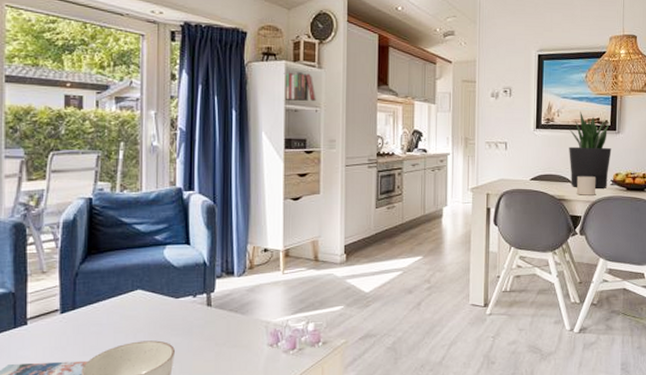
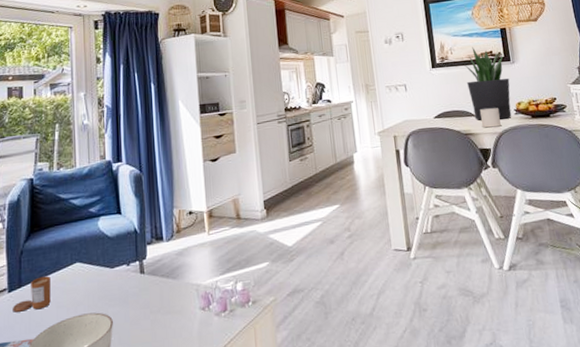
candle: none [65,300,108,334] -> present [13,276,51,312]
books: present [283,72,316,102] -> none [193,42,224,70]

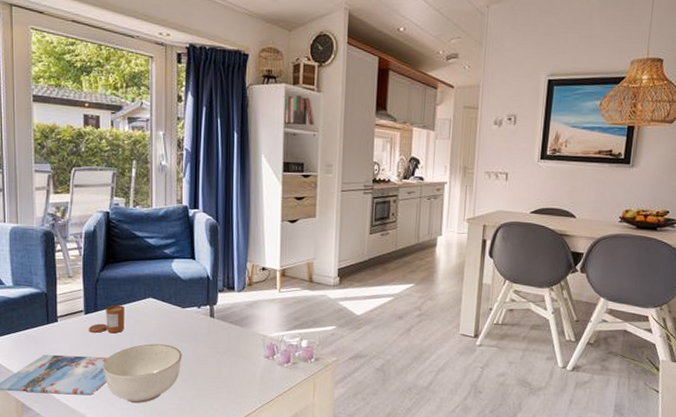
books: none [193,42,224,70] -> present [283,95,314,125]
planter: present [464,46,512,120] -> none [574,142,623,225]
cup: present [480,108,501,128] -> none [579,211,603,232]

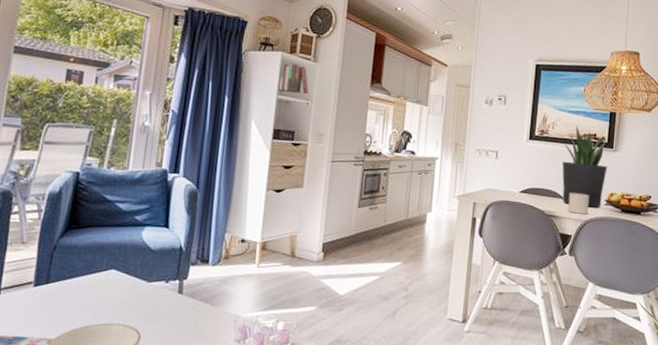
candle: present [89,305,124,334] -> none [36,276,82,310]
planter: none [574,142,623,225] -> present [562,125,608,208]
cup: none [579,211,603,232] -> present [567,193,589,215]

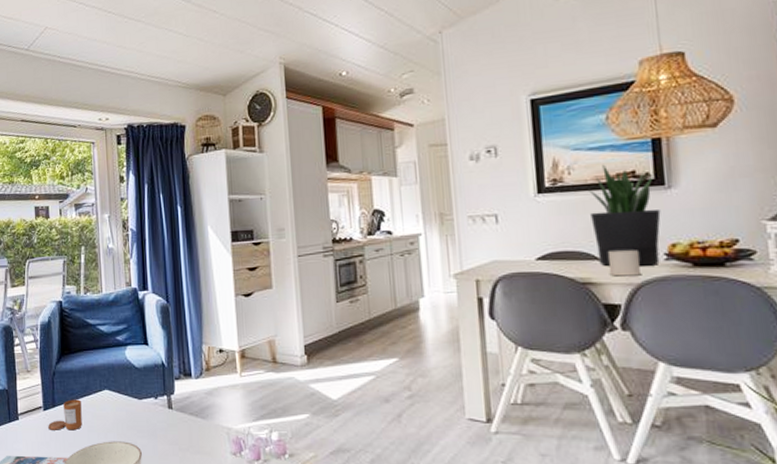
candle: none [36,276,82,310] -> present [48,399,82,431]
books: present [278,63,309,94] -> none [224,159,260,192]

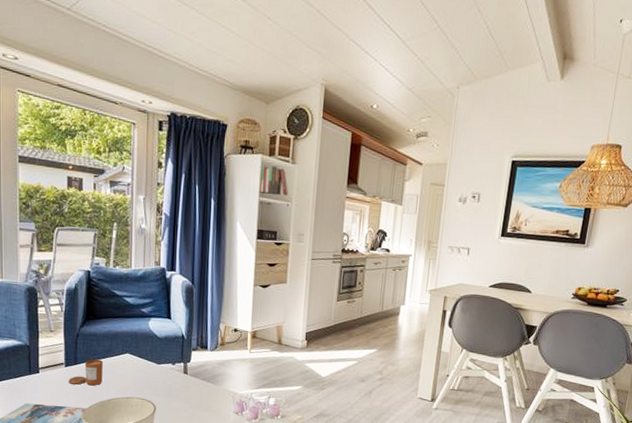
books: none [224,159,260,192] -> present [259,166,288,195]
planter: present [588,164,661,266] -> none [530,221,579,301]
cup: present [608,250,640,277] -> none [534,287,557,307]

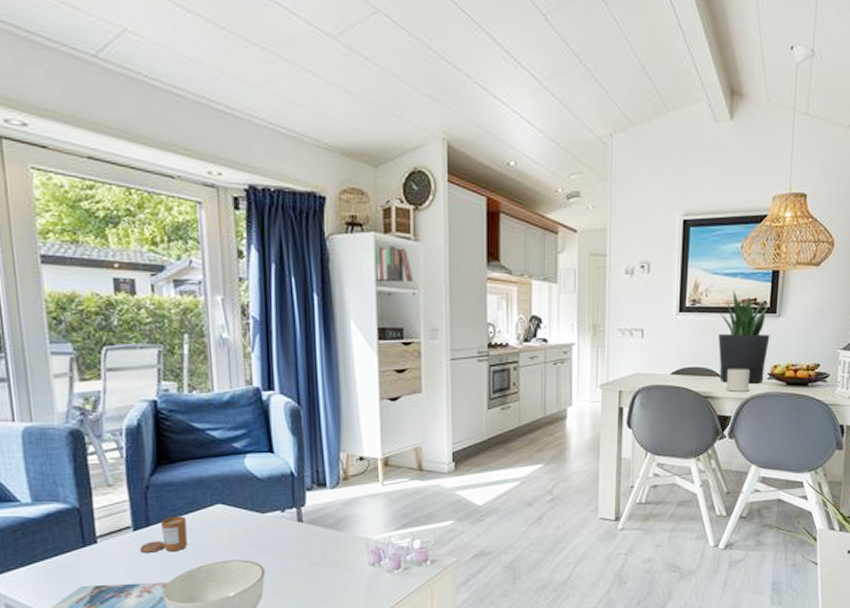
planter: none [530,221,579,301] -> present [718,290,770,383]
cup: none [534,287,557,307] -> present [726,369,750,392]

